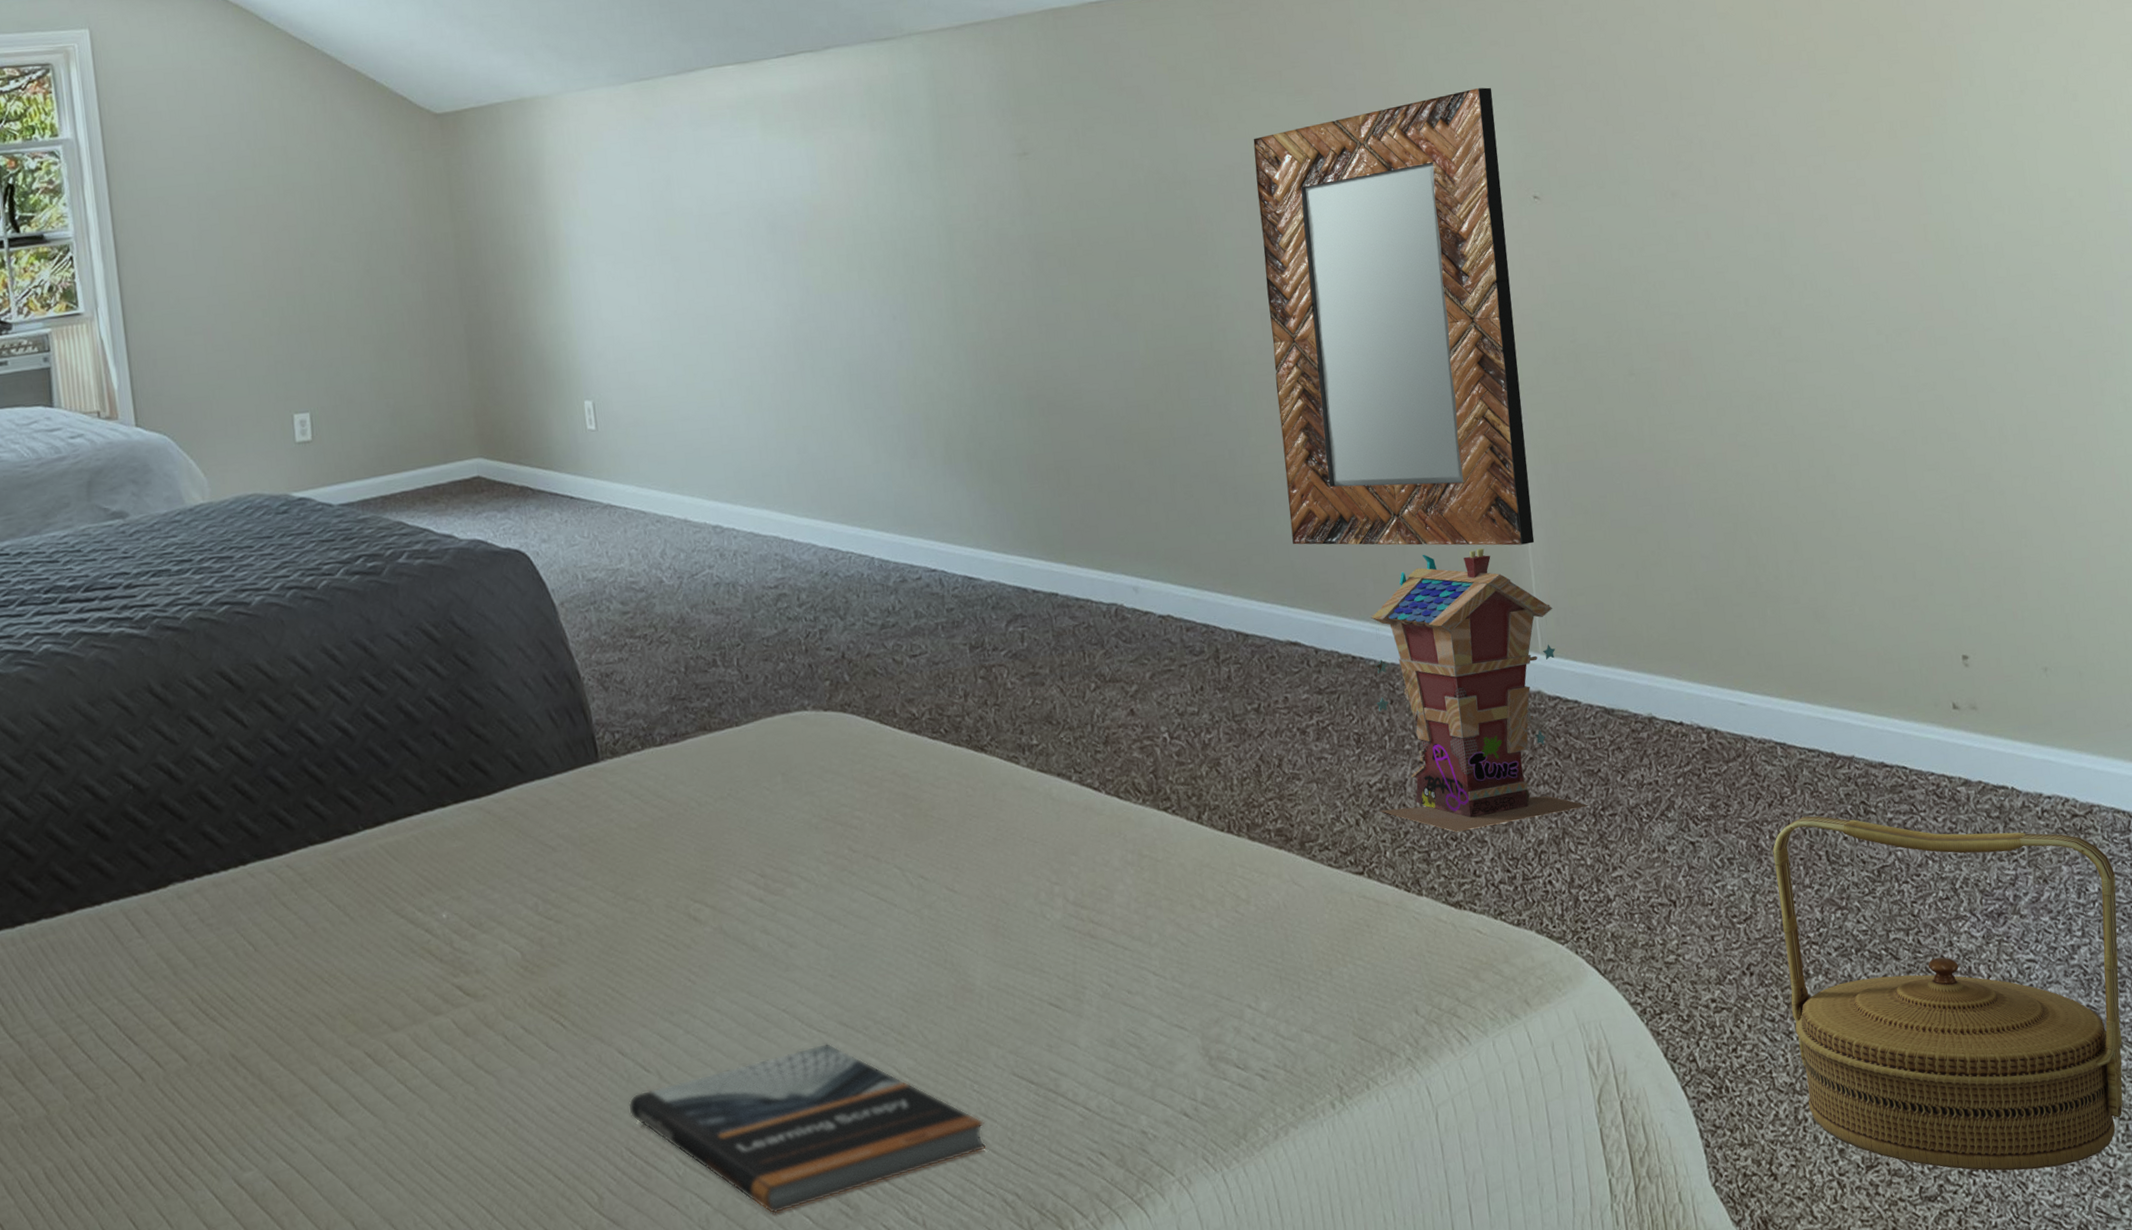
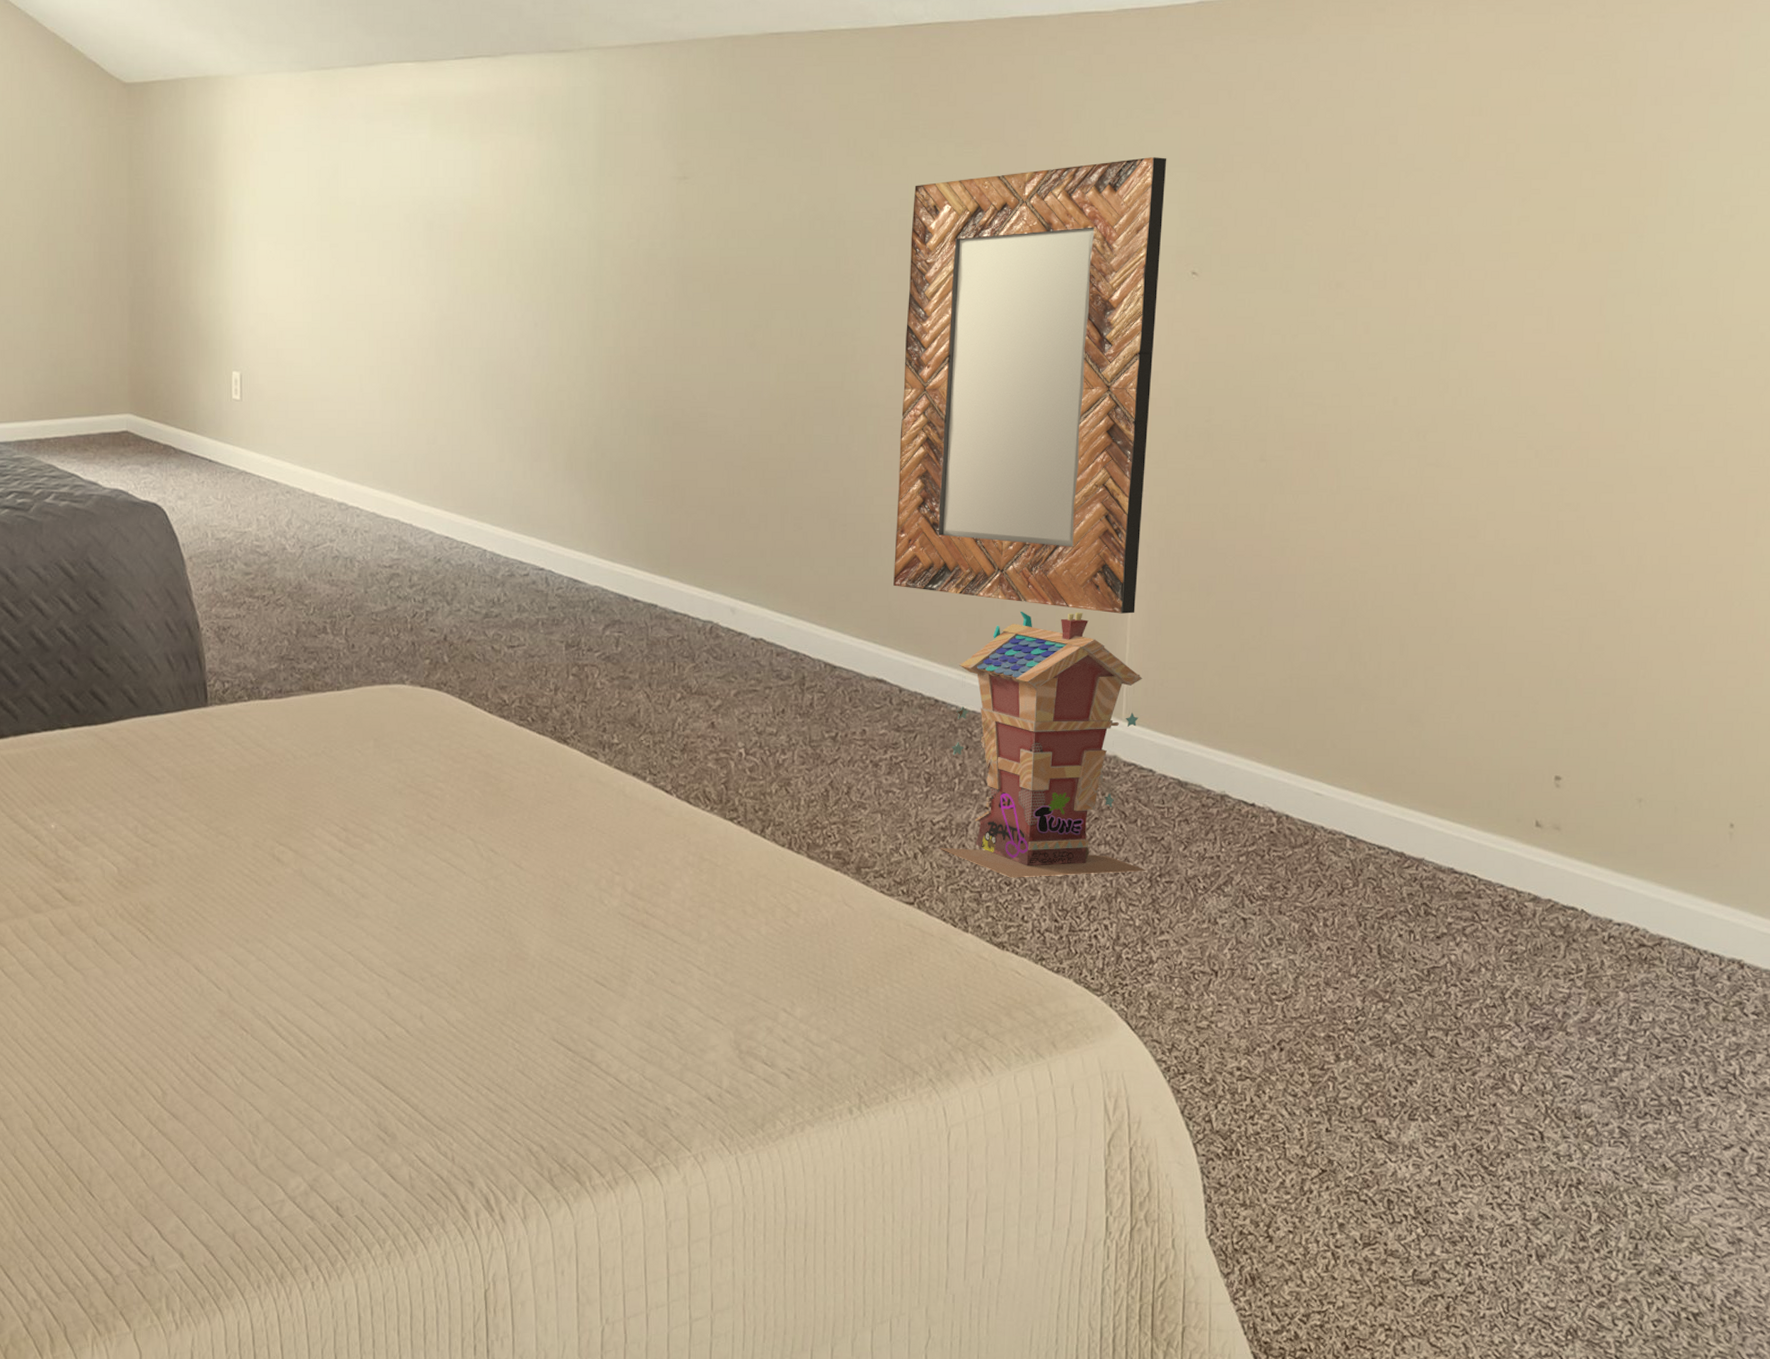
book: present [628,1043,986,1214] -> none [198,987,520,1130]
basket: present [1772,816,2123,1171] -> none [1315,909,1673,1271]

